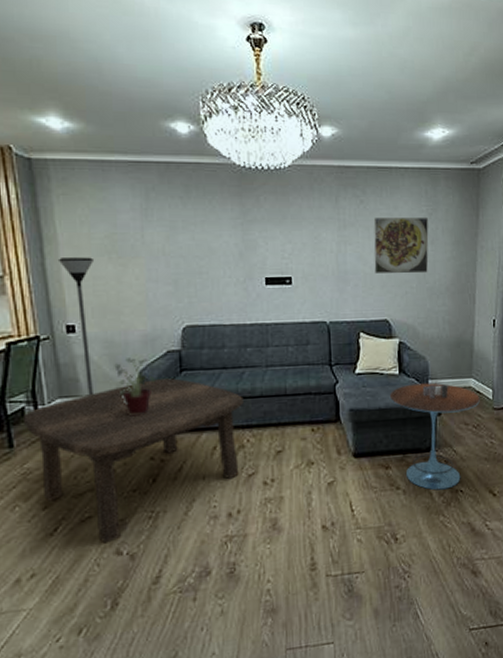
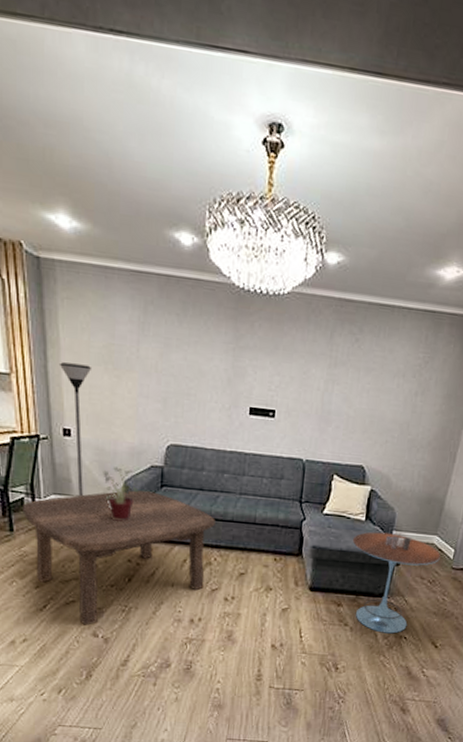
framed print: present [373,217,429,274] -> none [358,358,423,425]

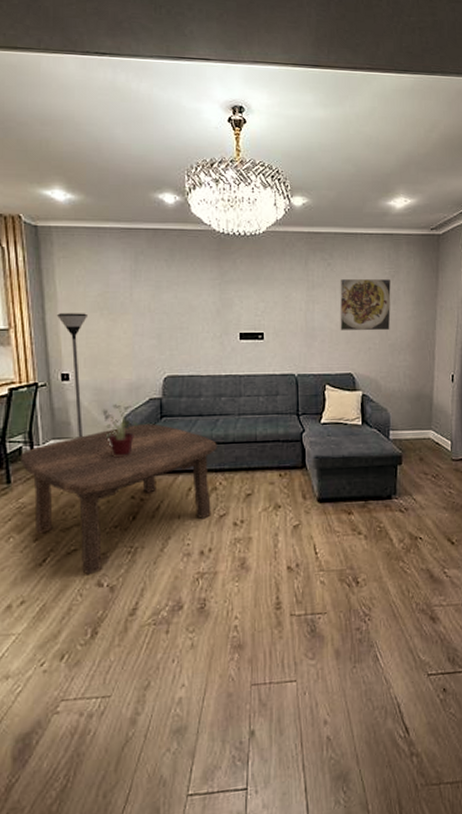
side table: present [352,531,441,634] -> none [352,432,439,537]
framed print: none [358,358,423,425] -> present [339,278,391,331]

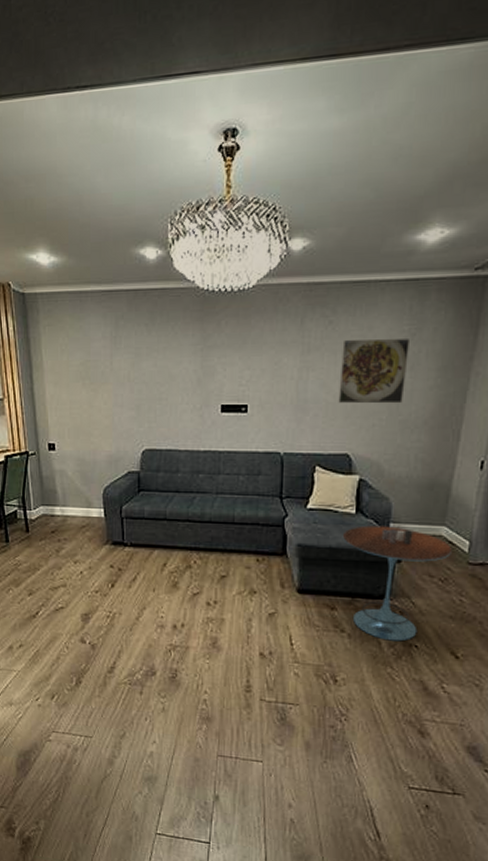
coffee table: present [21,424,217,577] -> none [16,497,193,633]
floor lamp: present [56,313,89,438] -> none [43,383,72,506]
potted plant: present [102,404,139,458] -> none [84,475,118,528]
side table: none [352,432,439,537] -> present [342,525,452,642]

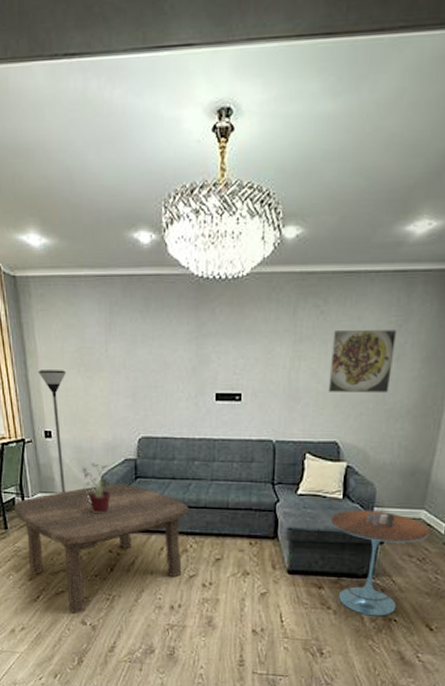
coffee table: none [16,497,193,633] -> present [14,484,189,615]
floor lamp: none [43,383,72,506] -> present [37,370,67,493]
potted plant: none [84,475,118,528] -> present [82,463,115,514]

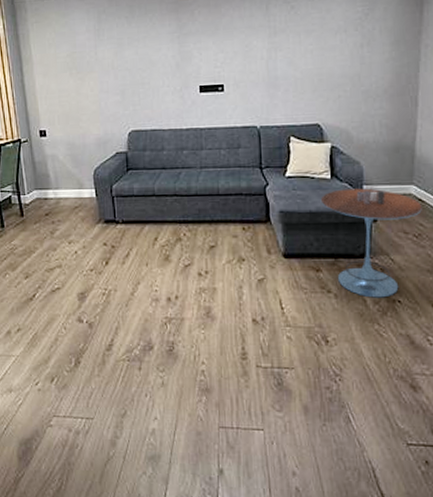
coffee table: present [14,484,189,615] -> none [11,176,181,313]
floor lamp: present [37,370,67,493] -> none [33,73,60,189]
potted plant: present [82,463,115,514] -> none [75,158,107,208]
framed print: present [328,329,396,394] -> none [305,18,365,78]

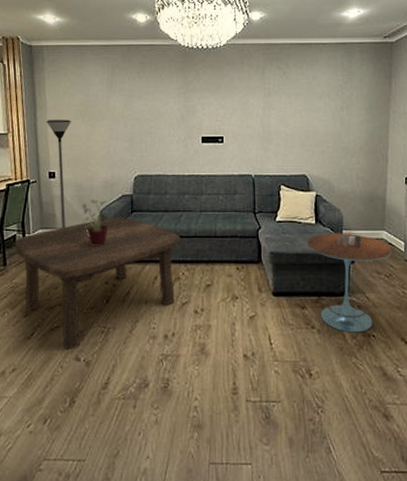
coffee table: none [11,176,181,313] -> present [15,218,181,351]
floor lamp: none [33,73,60,189] -> present [45,120,72,229]
potted plant: none [75,158,107,208] -> present [82,199,112,247]

